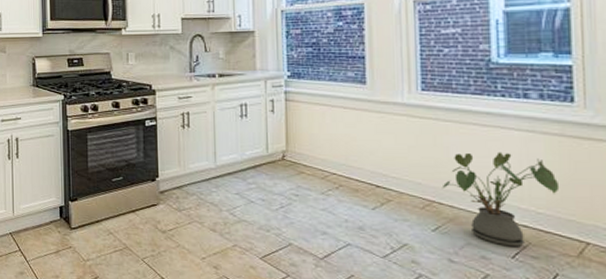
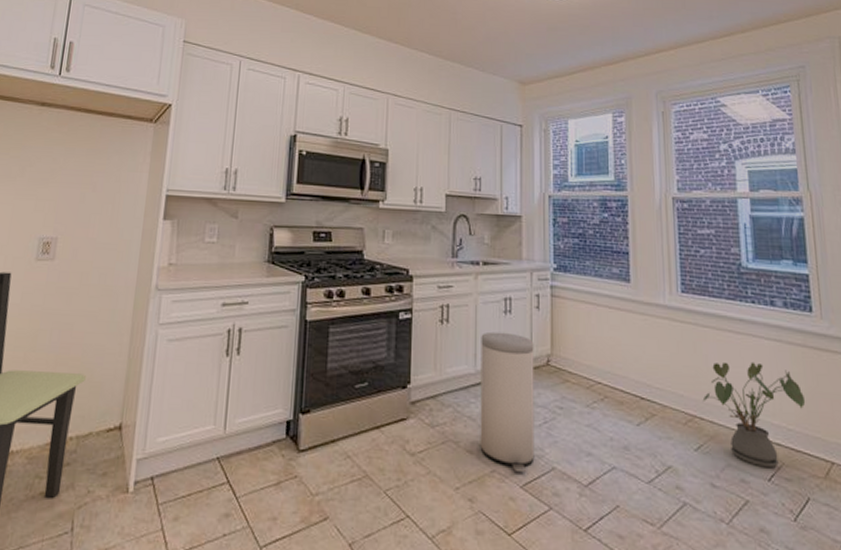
pedal bin: none [219,133,272,248] -> present [480,331,535,473]

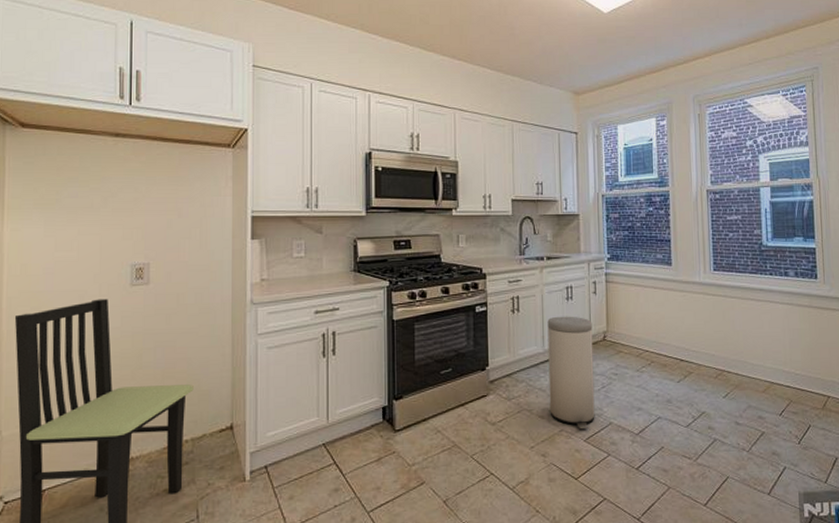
house plant: present [702,362,806,469] -> none [729,323,810,406]

